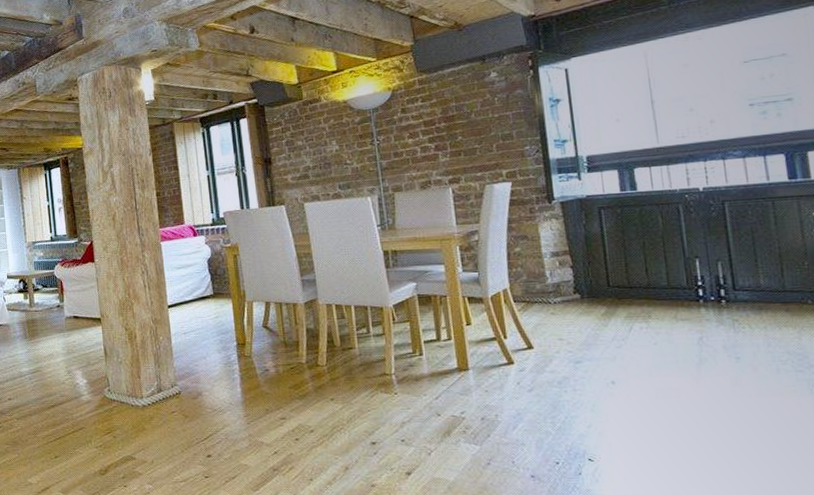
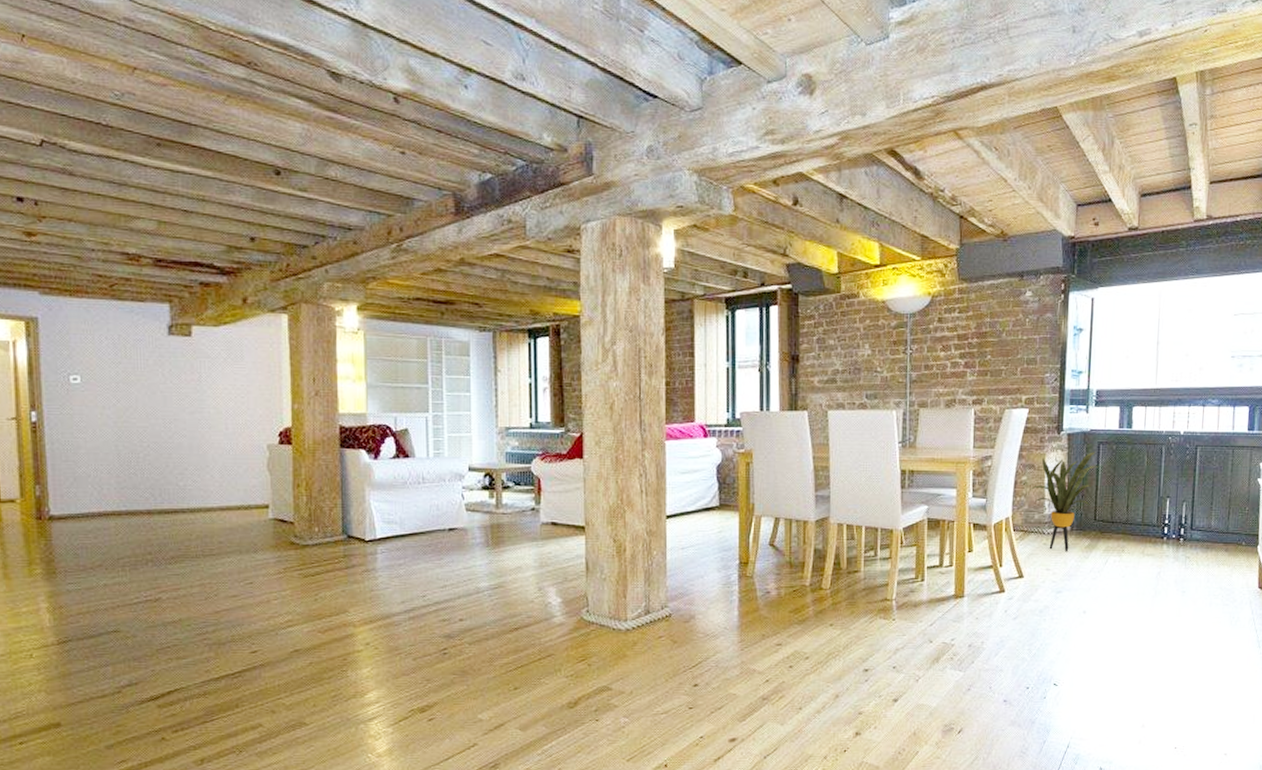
house plant: none [526,217,603,321] -> present [1030,452,1098,552]

